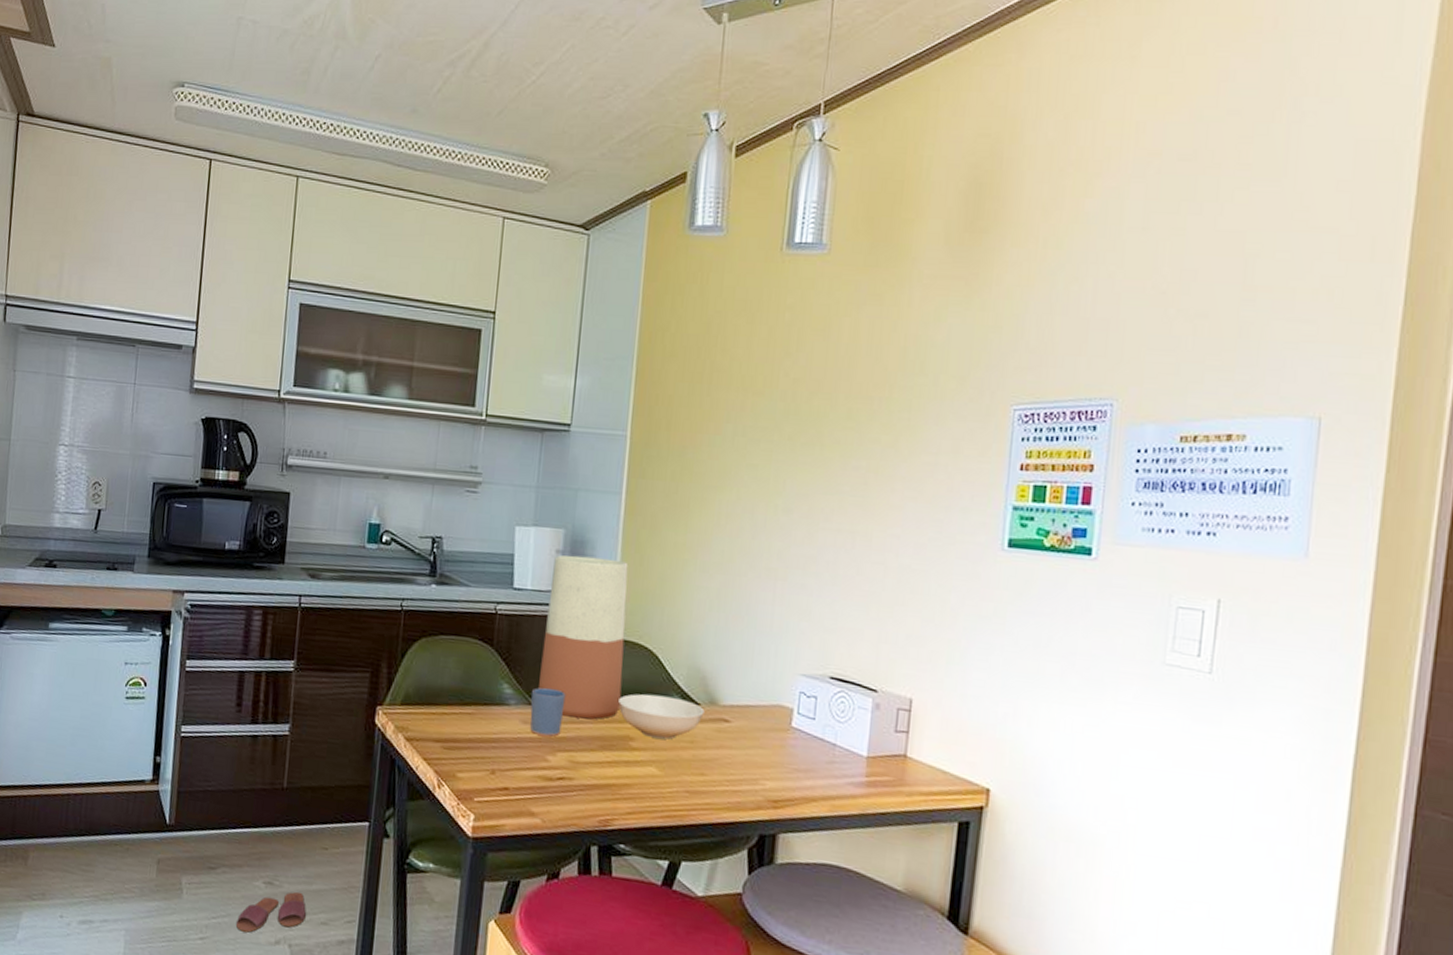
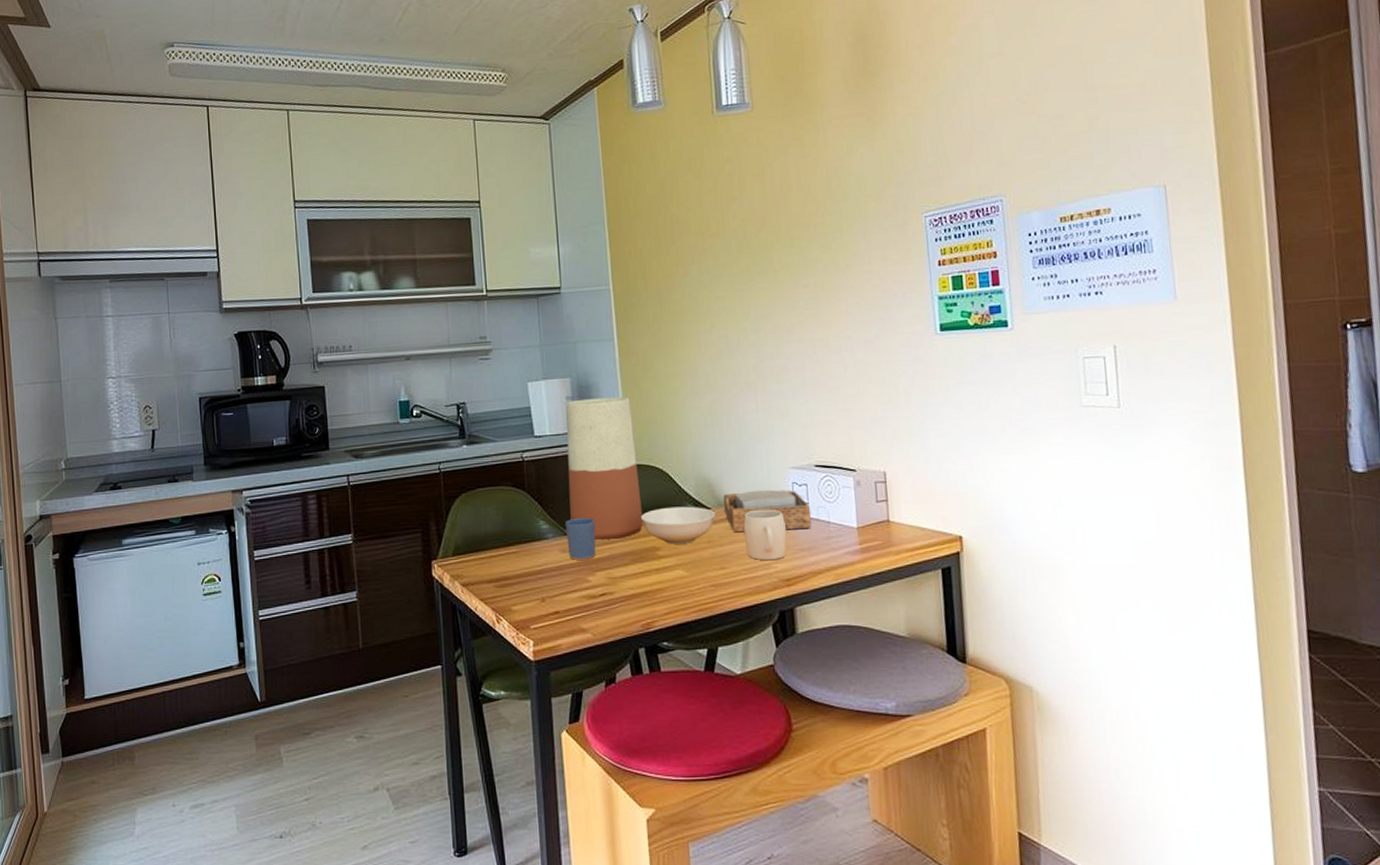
slippers: present [235,891,306,933] -> none [335,739,398,786]
napkin holder: none [714,690,817,748] -> present [722,489,812,533]
mug: none [732,714,784,777] -> present [743,509,787,561]

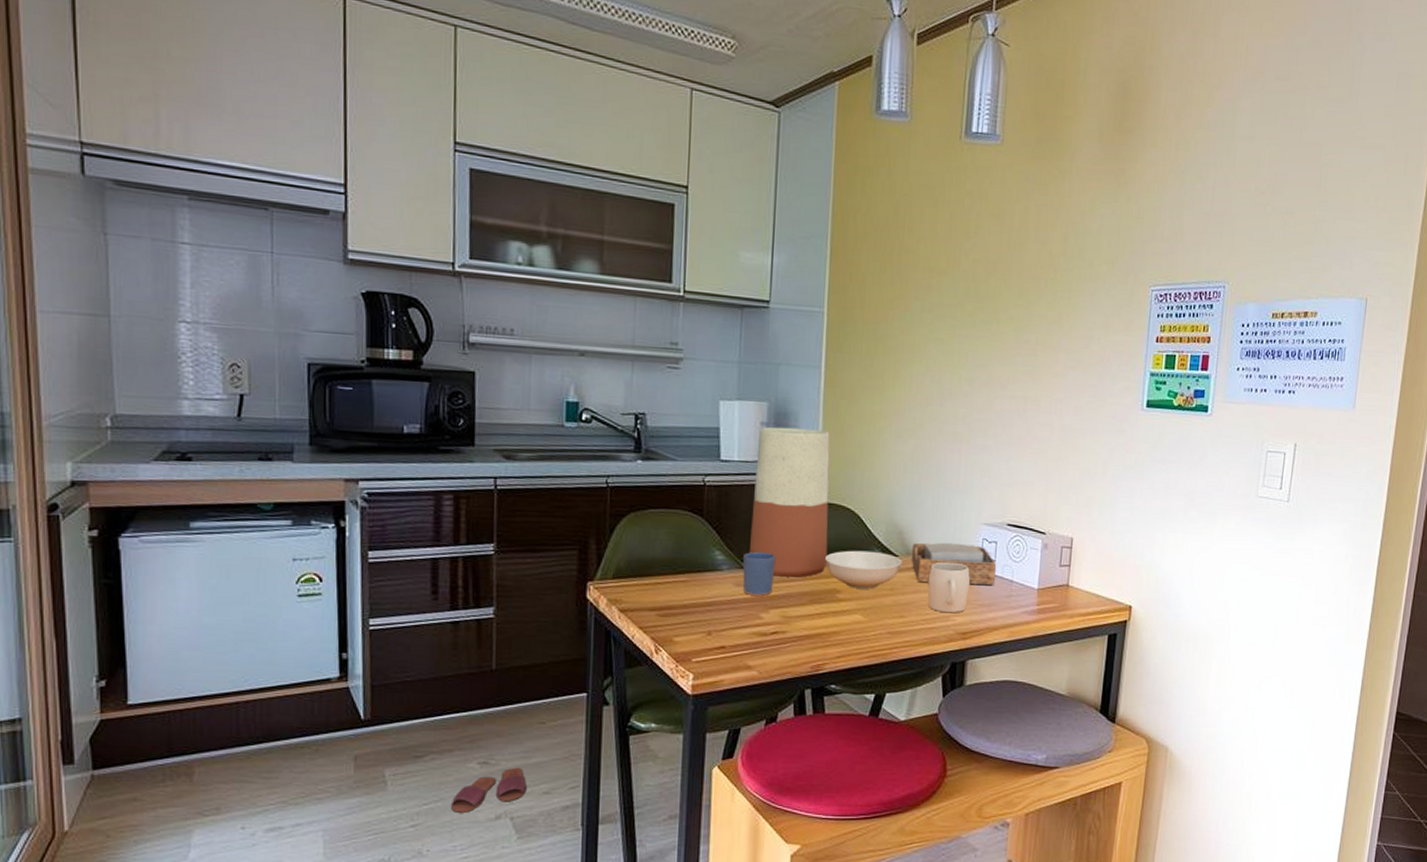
slippers: none [335,739,398,786] -> present [450,767,526,813]

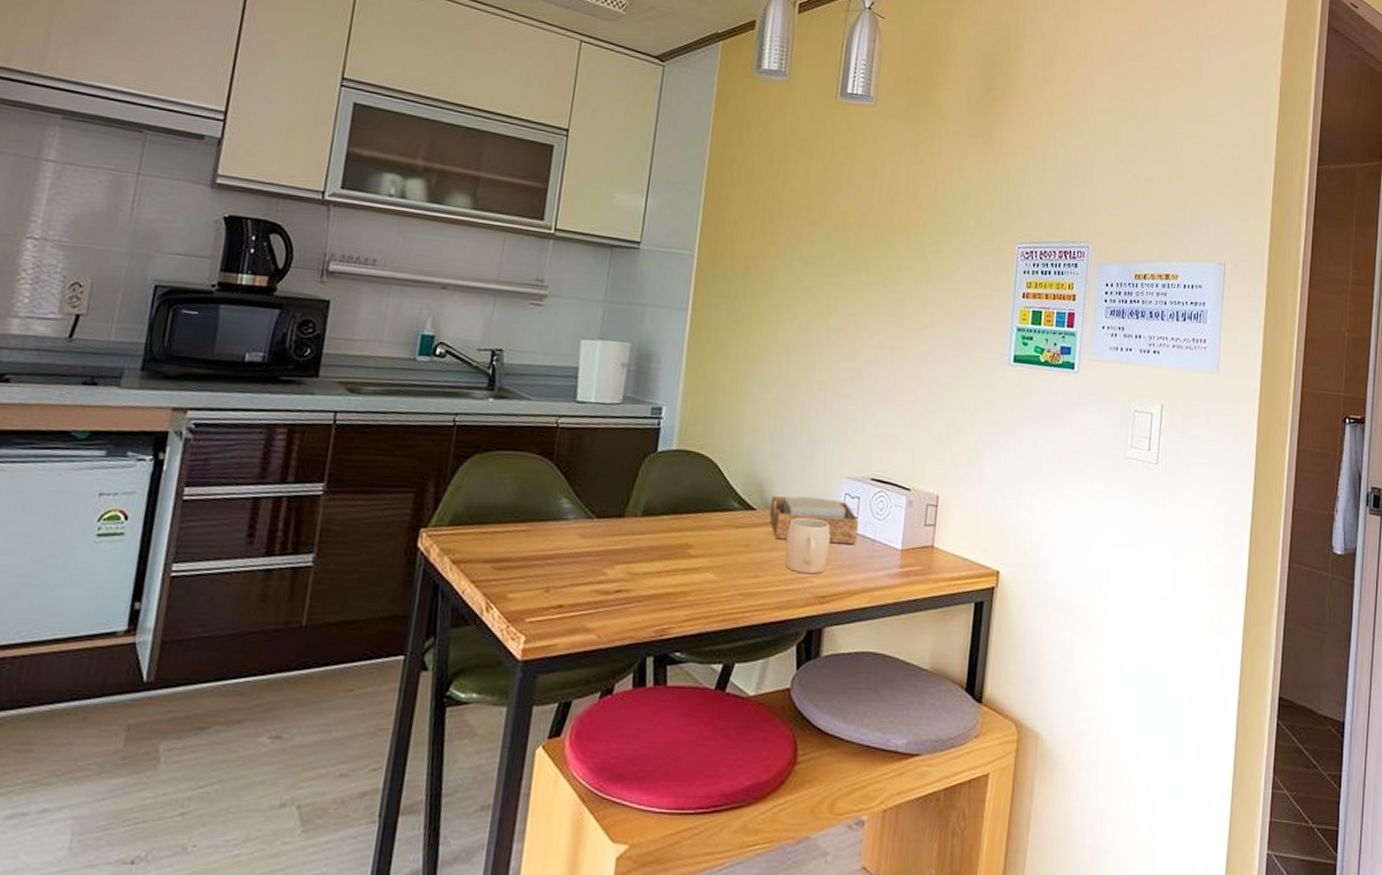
slippers: present [450,767,526,813] -> none [229,743,322,799]
mug: present [742,551,776,596] -> none [588,500,627,549]
vase: present [750,426,830,577] -> none [599,368,692,530]
bowl: present [825,550,902,589] -> none [678,501,760,545]

